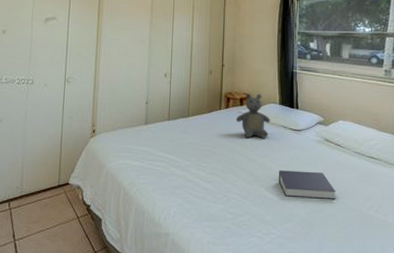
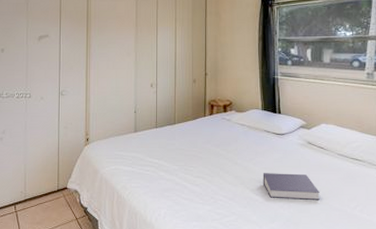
teddy bear: present [235,93,271,138] -> none [220,100,254,142]

